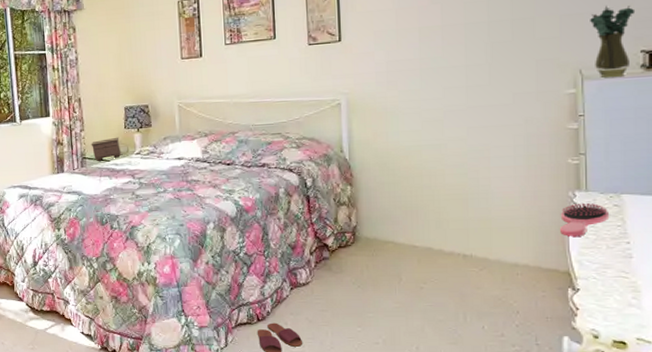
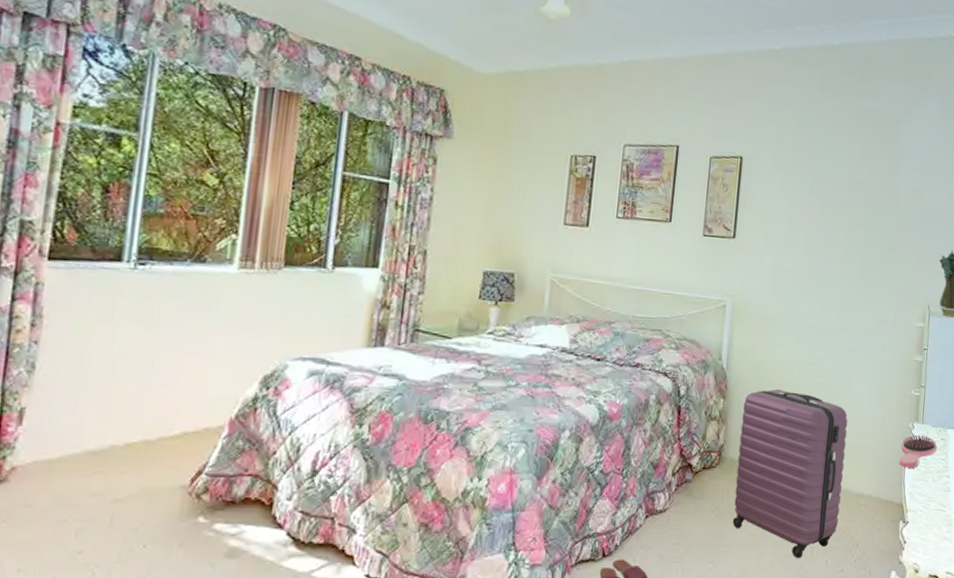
jewelry box: present [91,137,122,161] -> none [429,308,470,337]
suitcase: none [371,173,493,324] -> present [732,389,848,559]

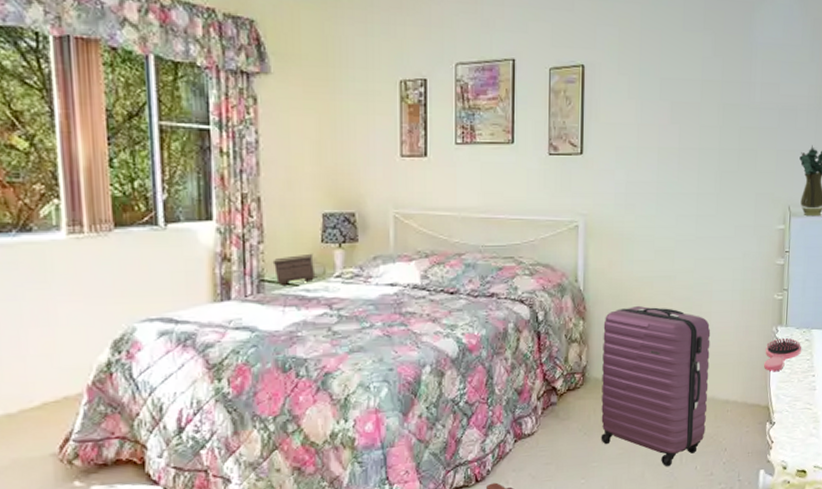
jewelry box: none [429,308,470,337] -> present [272,253,316,285]

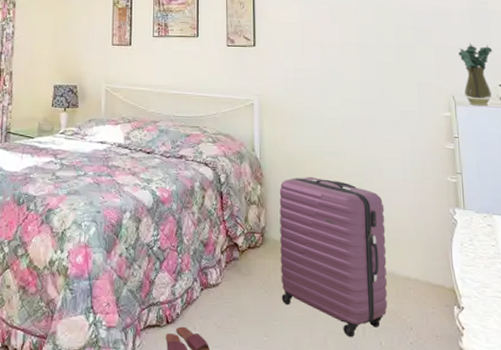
jewelry box: present [272,253,316,285] -> none [17,114,46,137]
hairbrush: present [763,337,802,371] -> none [443,220,485,253]

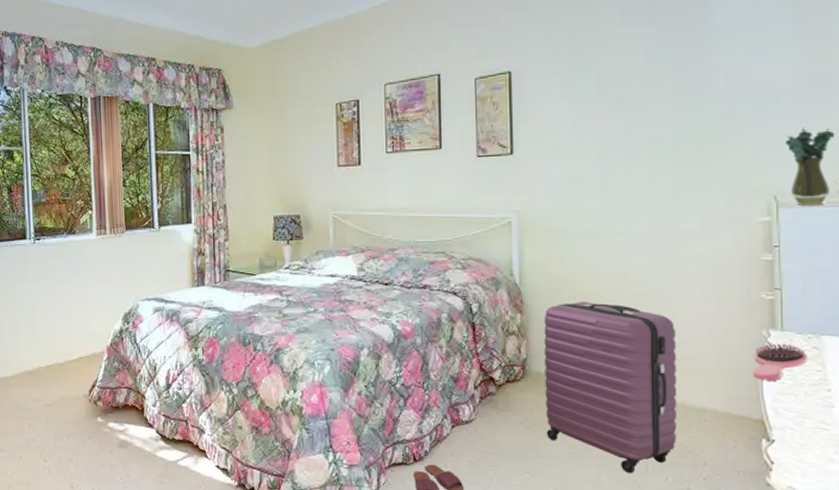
hairbrush: none [443,220,485,253] -> present [752,343,808,381]

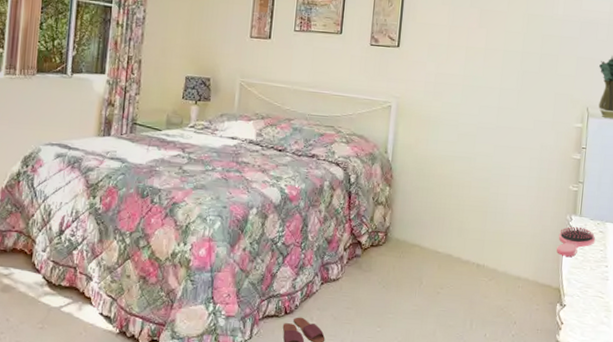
suitcase: present [544,302,678,474] -> none [397,180,506,330]

